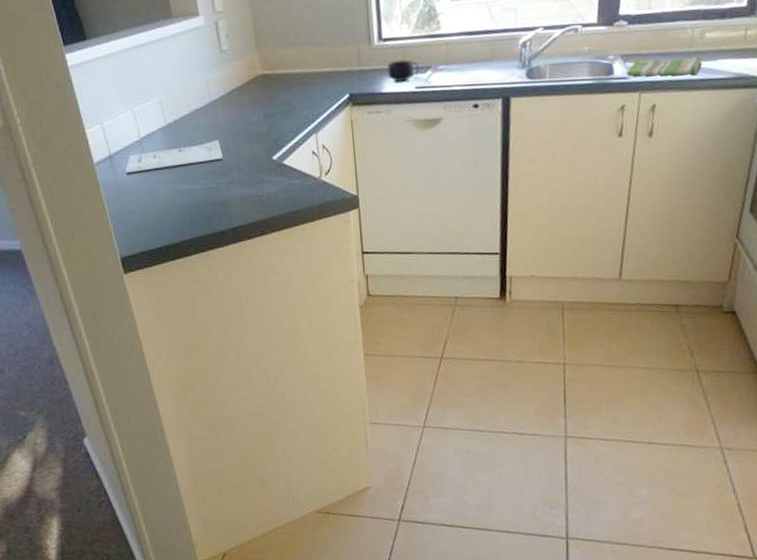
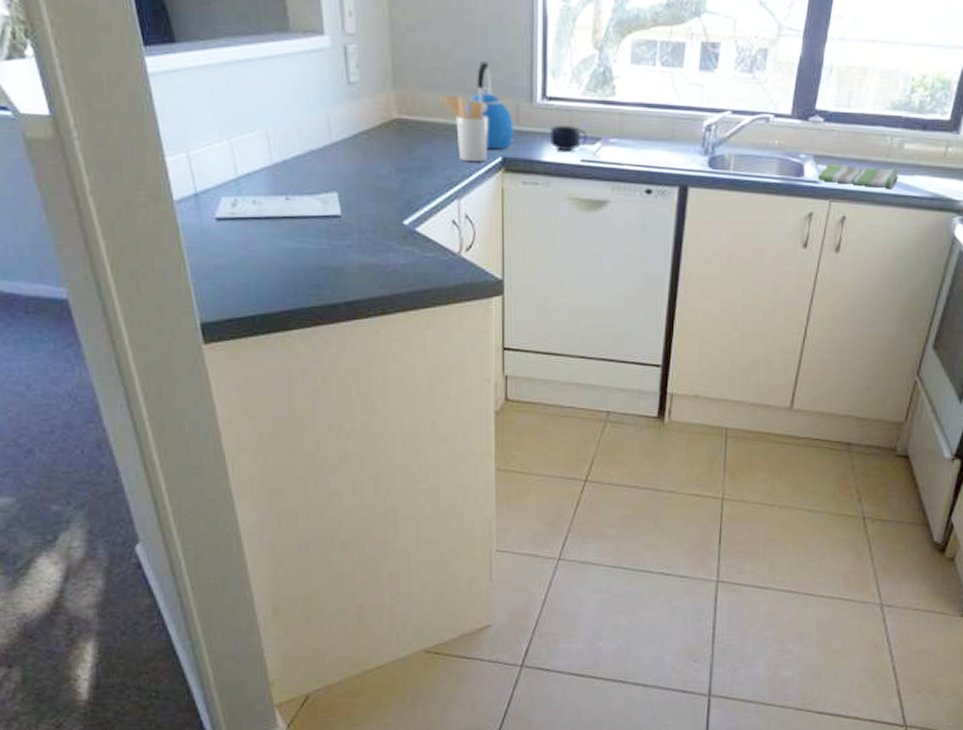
utensil holder: none [294,48,337,102] -> present [439,94,489,162]
kettle: none [316,17,357,89] -> present [466,61,514,150]

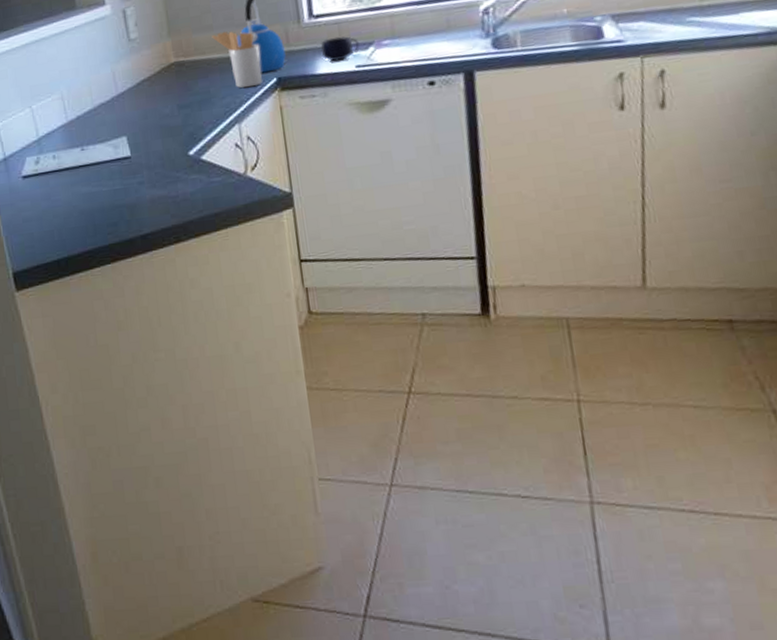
dish towel: present [818,164,900,188] -> none [621,9,721,39]

